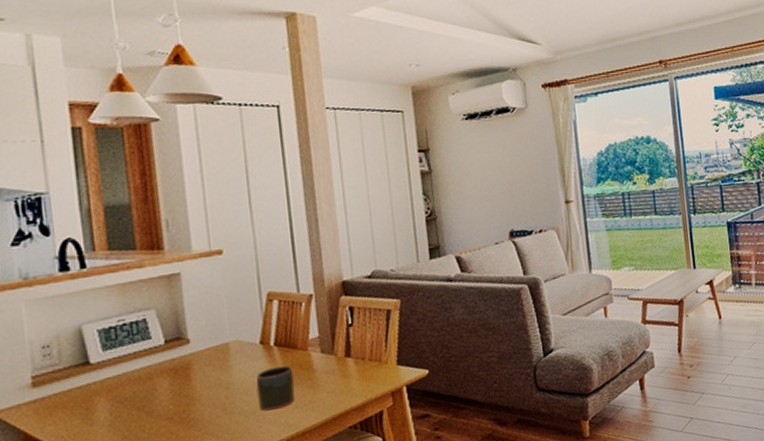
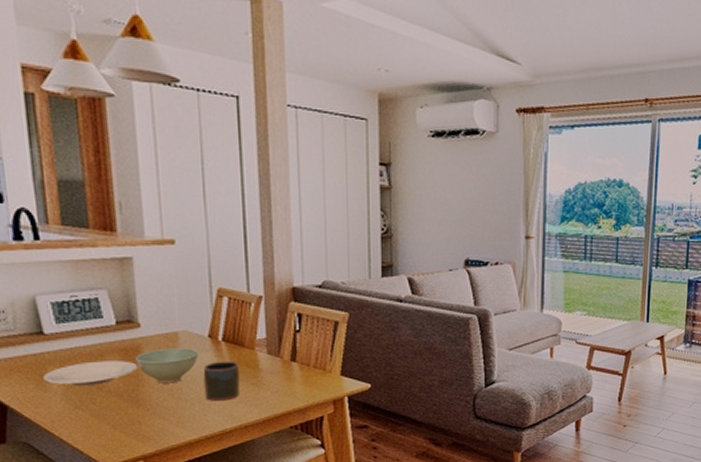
plate: none [89,380,189,416] -> present [43,361,138,387]
bowl: none [186,358,252,400] -> present [136,348,200,384]

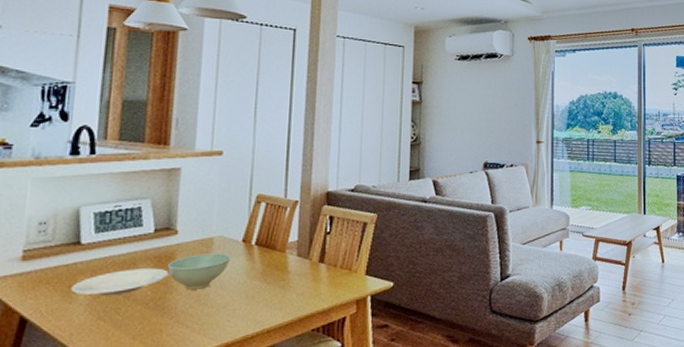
mug: present [203,361,240,401] -> none [231,264,269,306]

